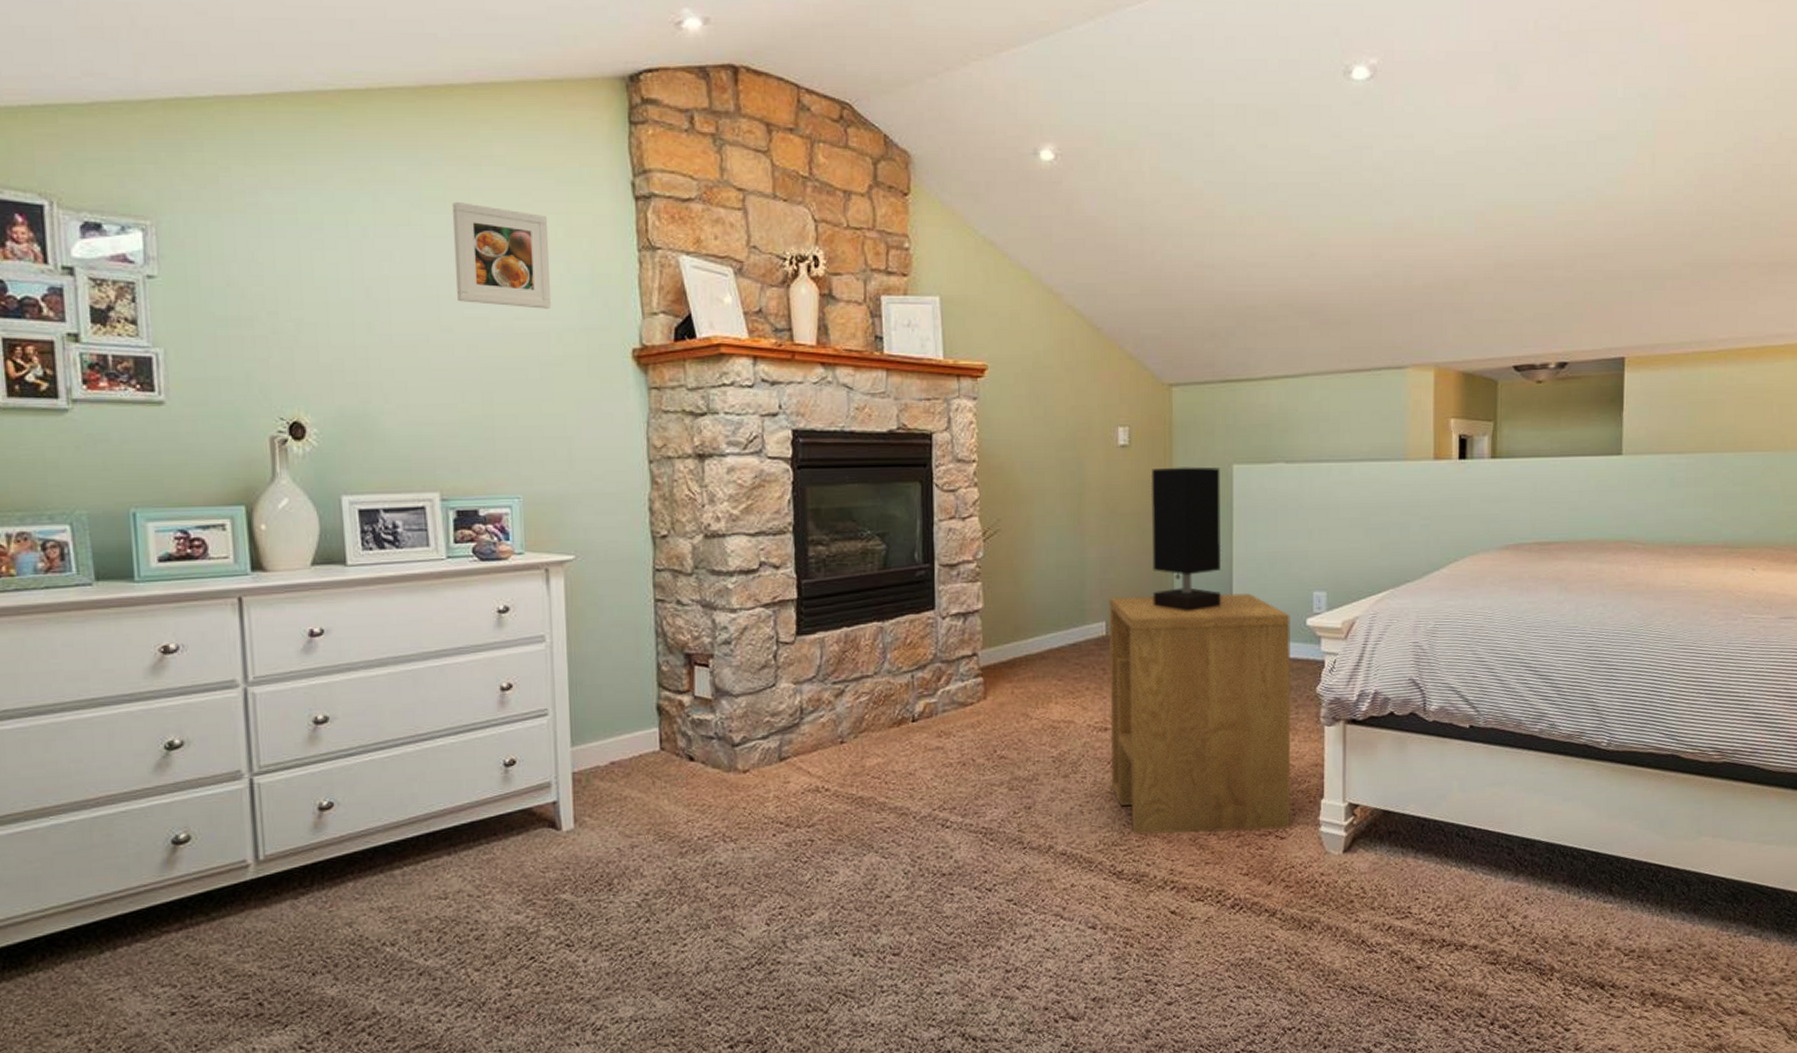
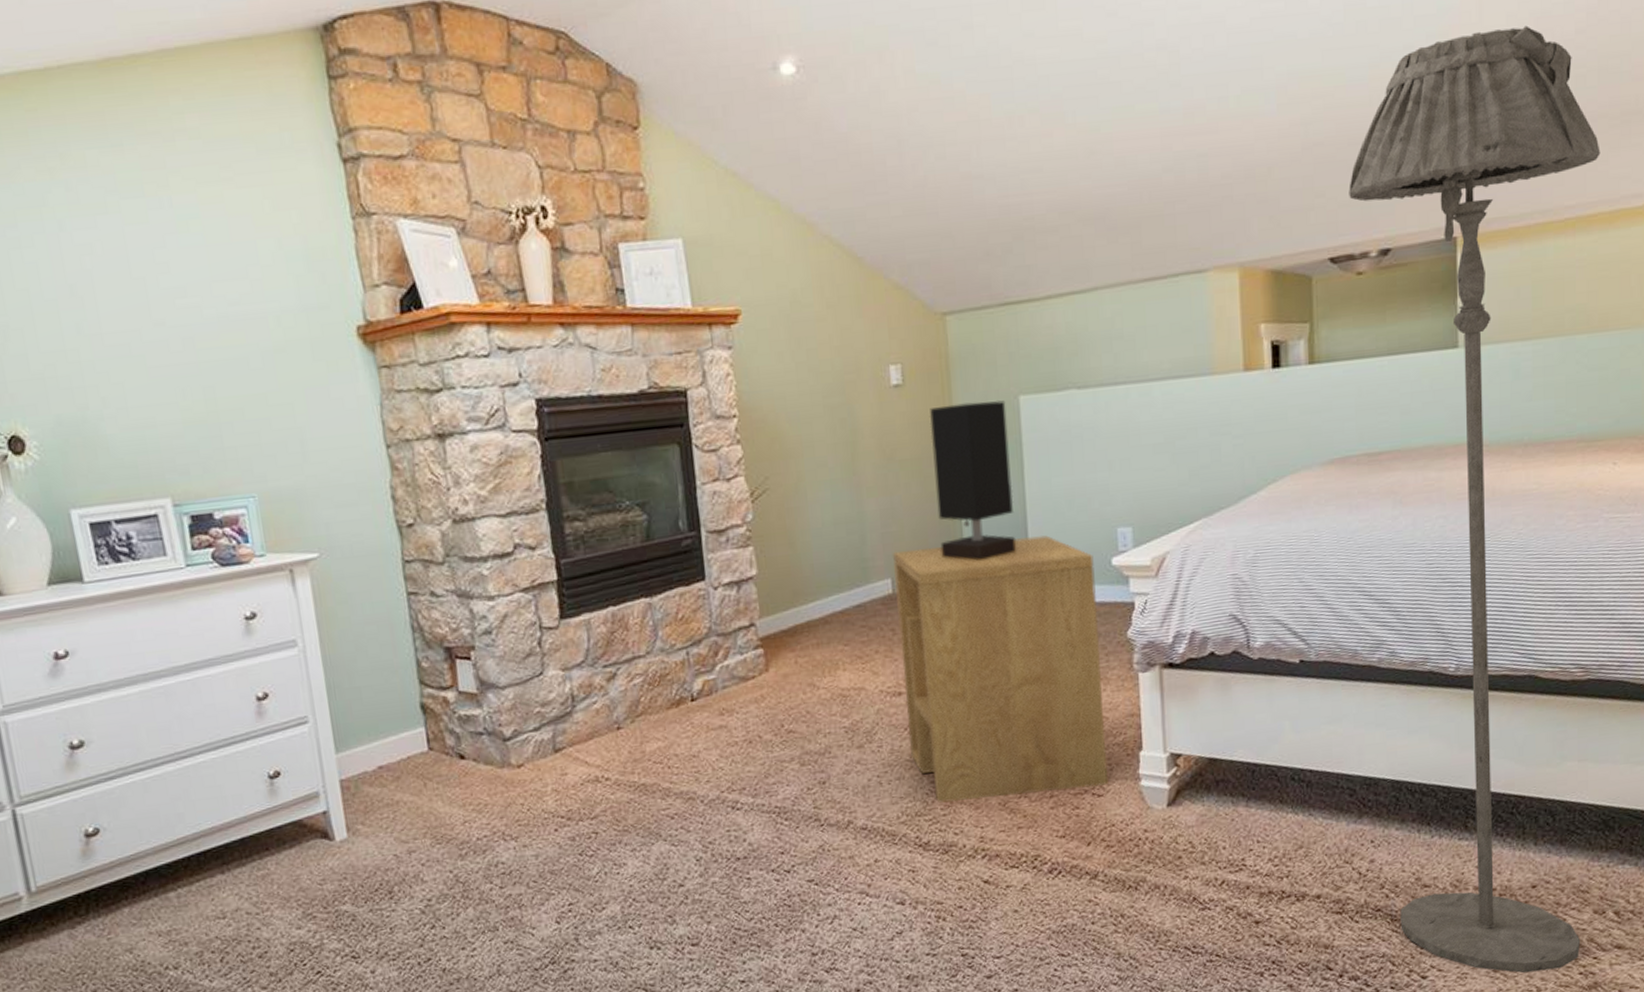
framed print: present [453,202,552,309] -> none [150,183,267,292]
floor lamp: none [1533,180,1751,1032] -> present [1349,25,1601,974]

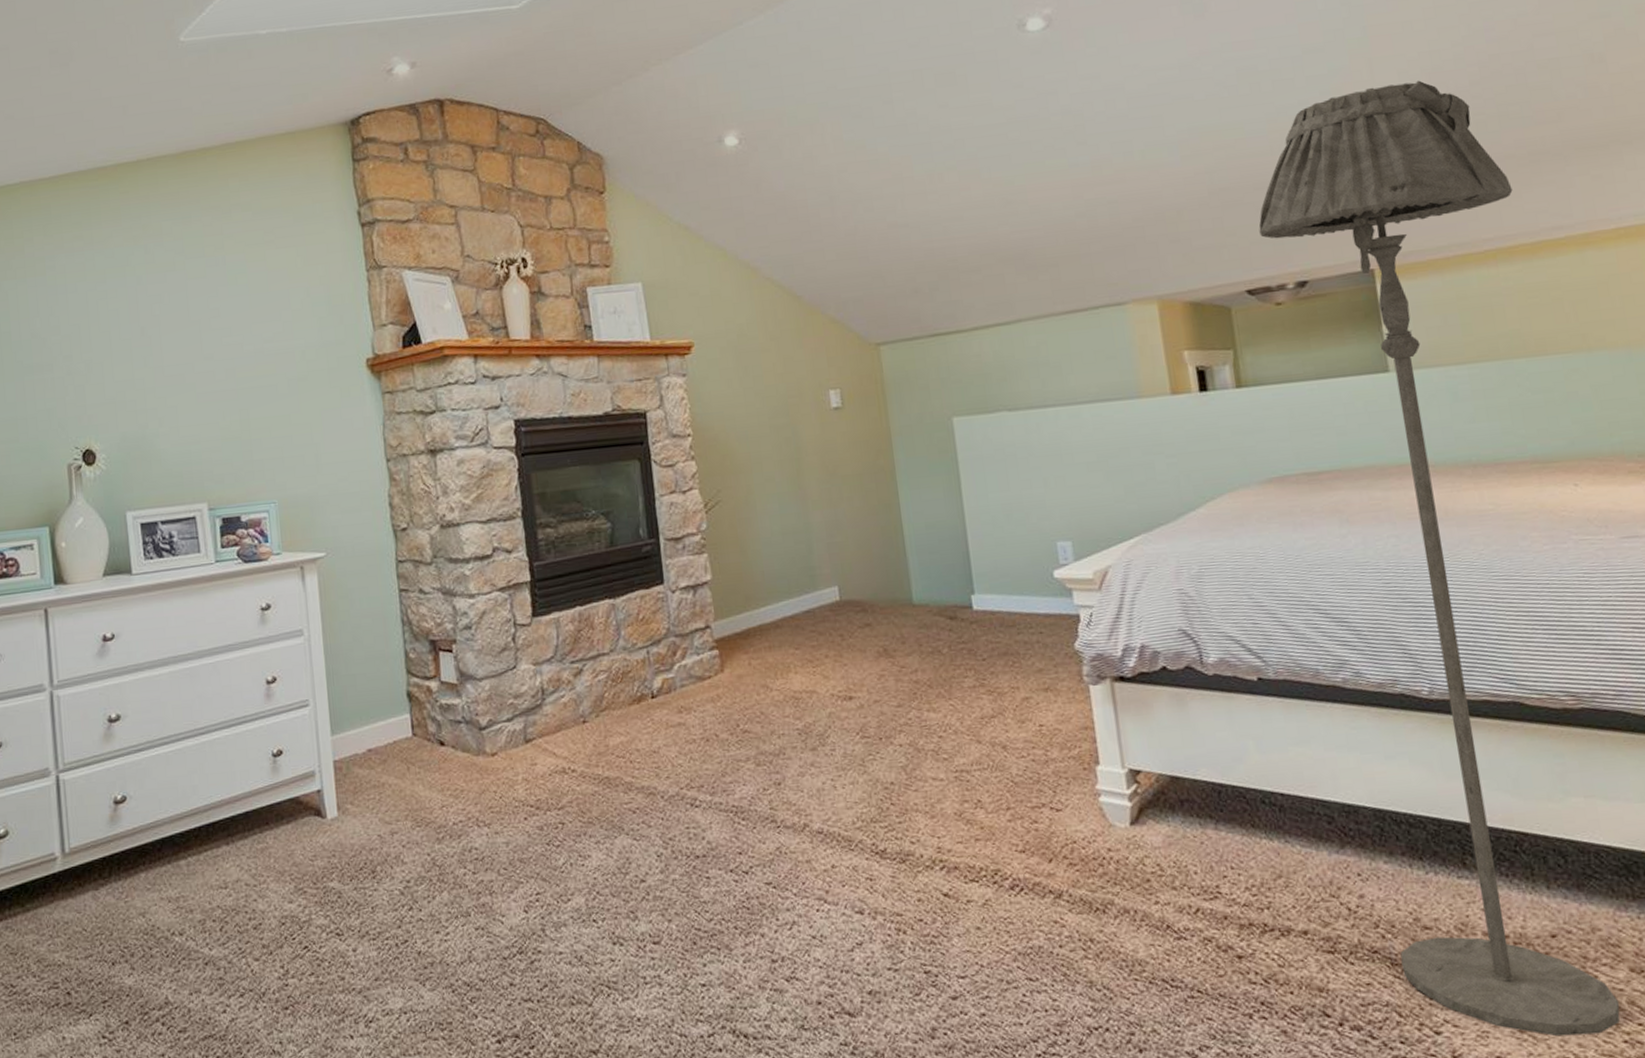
side table: present [892,535,1108,803] -> none [838,548,1067,810]
table lamp: present [929,400,1016,561] -> none [868,422,958,571]

